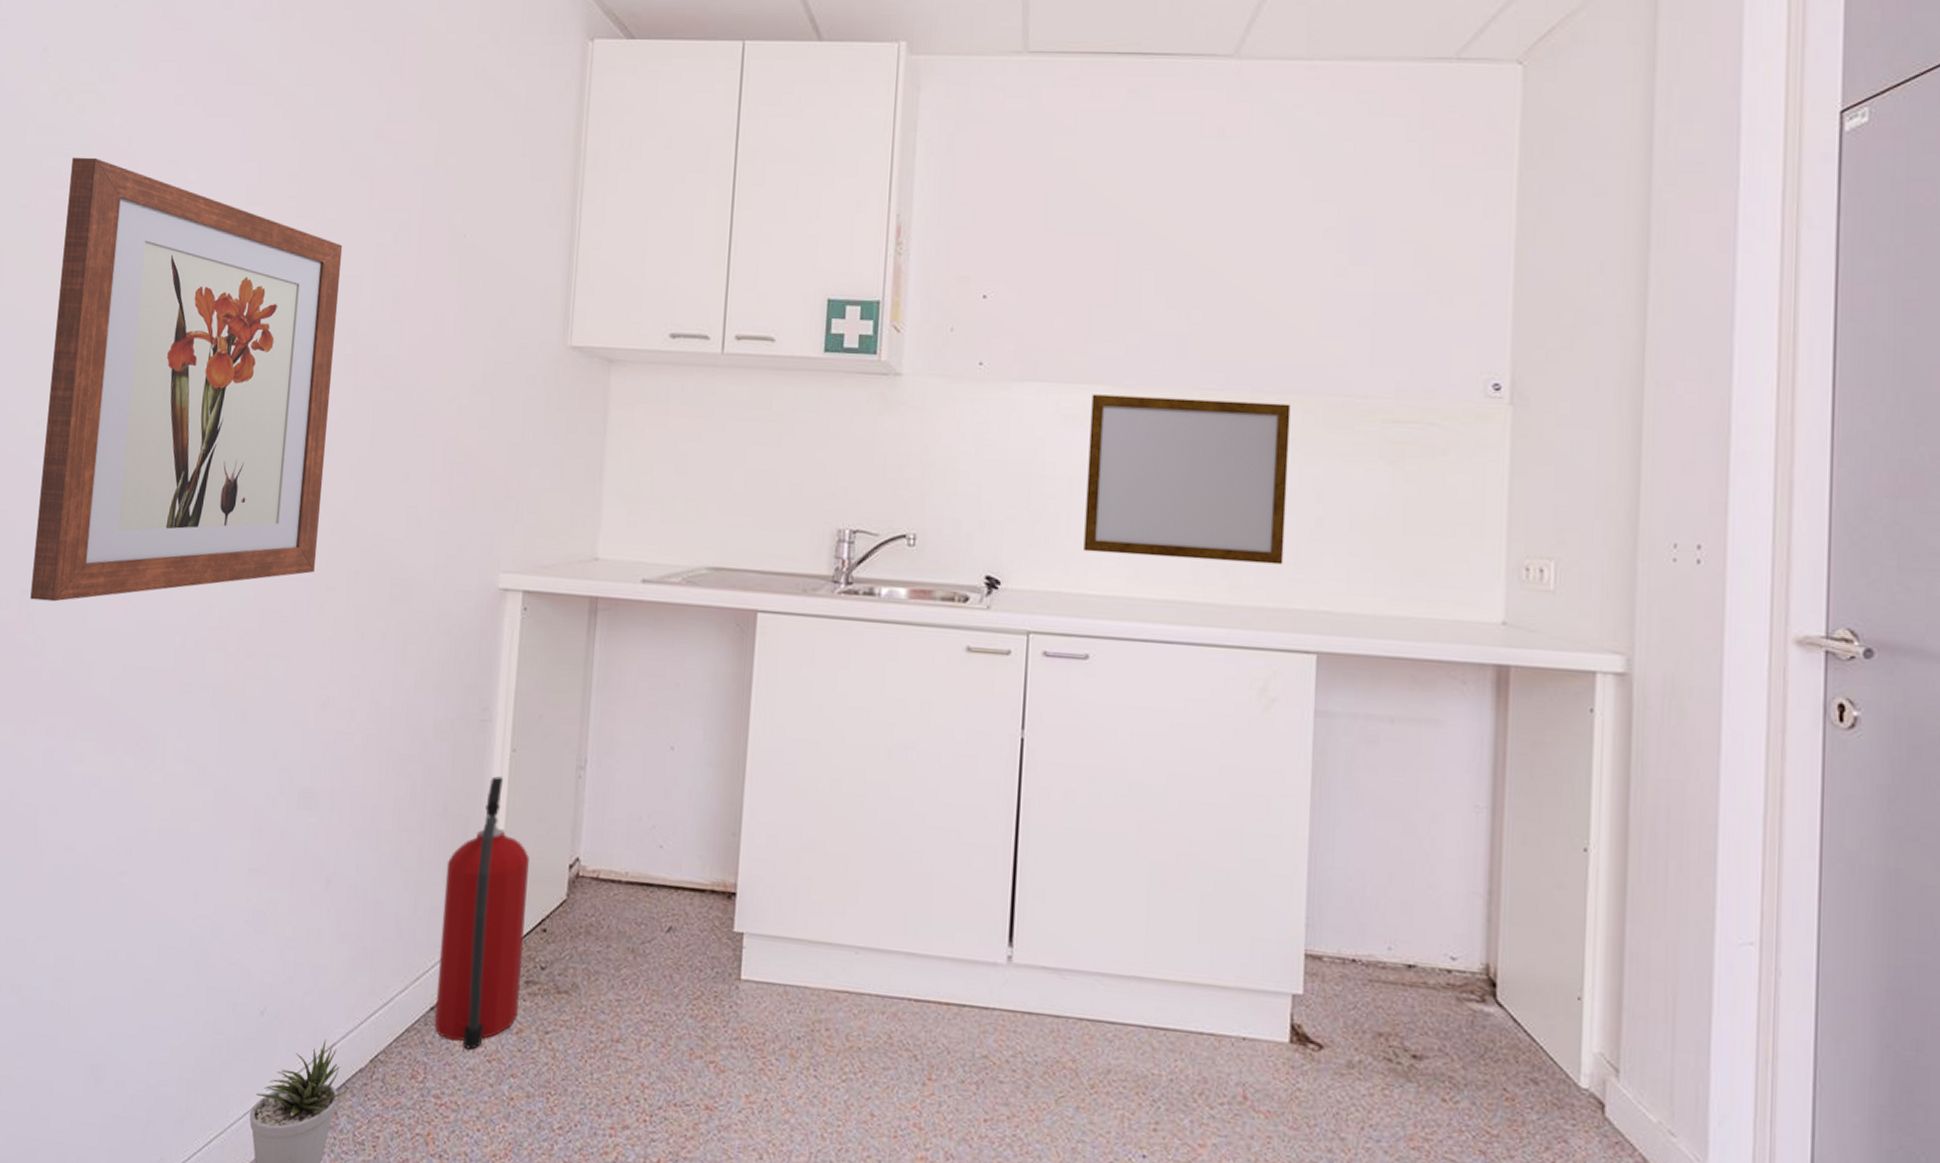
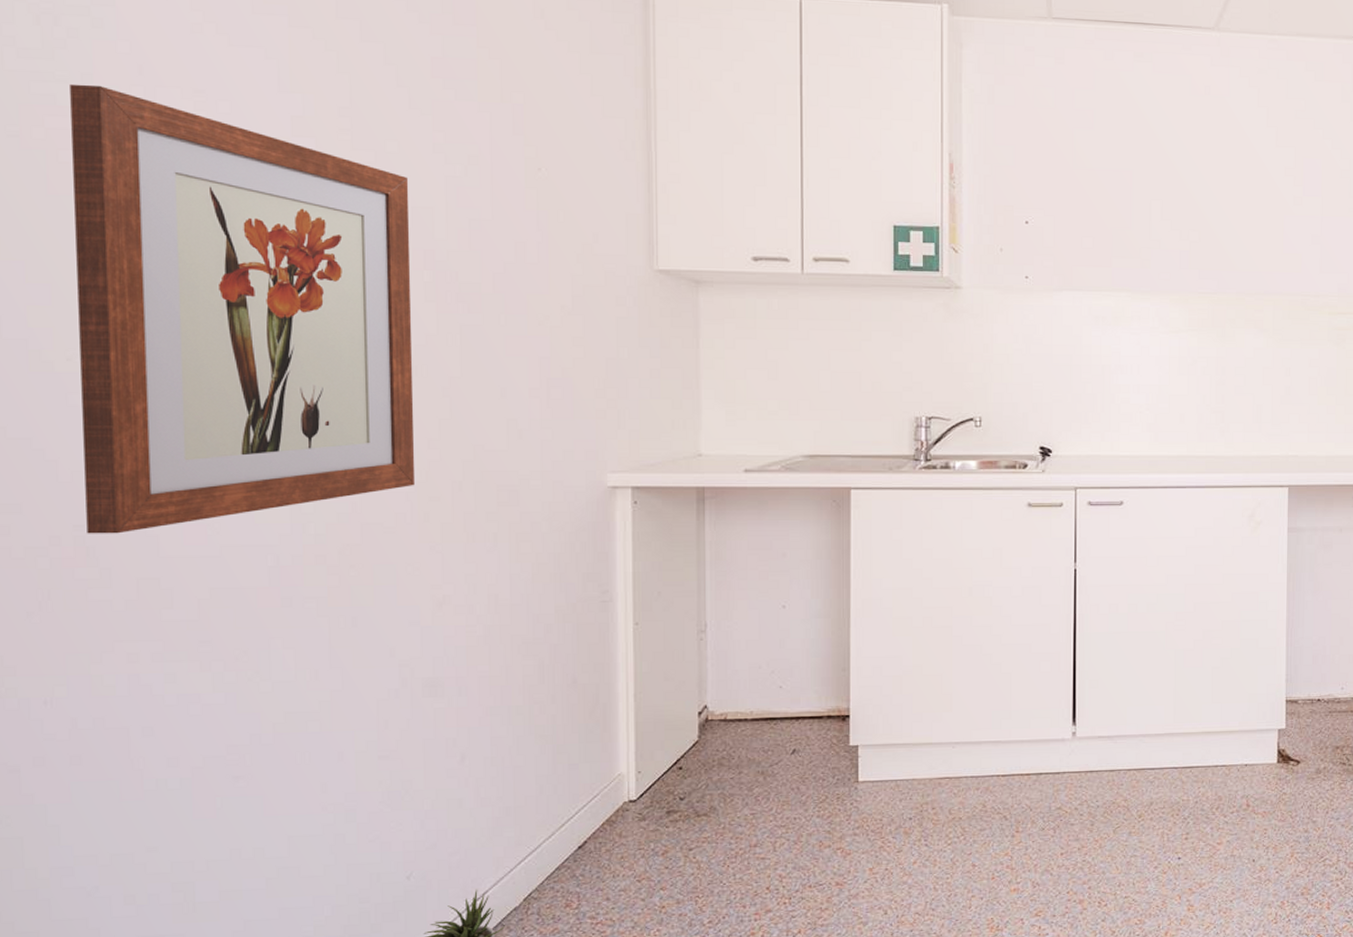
fire extinguisher: present [434,776,529,1050] -> none [581,647,662,875]
writing board: present [1083,394,1291,565] -> none [1115,299,1265,424]

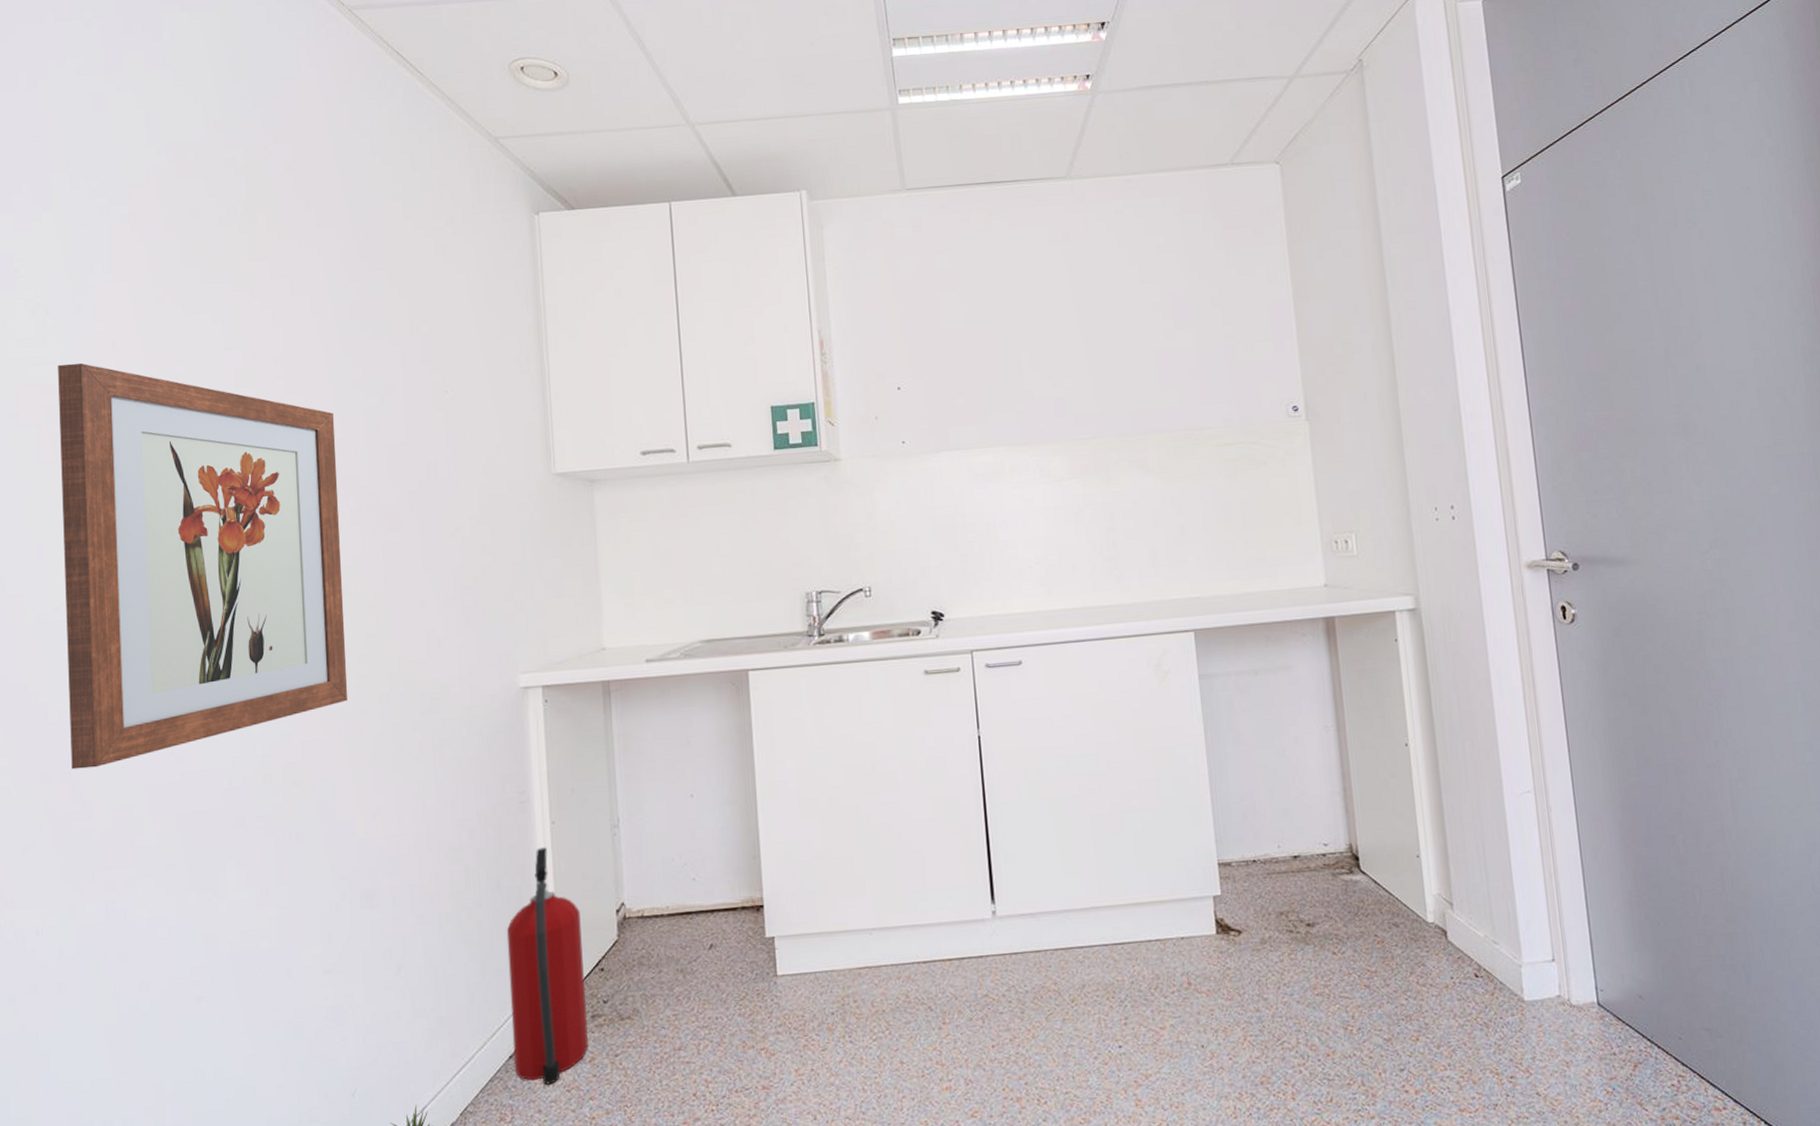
fire extinguisher: none [581,647,662,875] -> present [506,847,588,1085]

